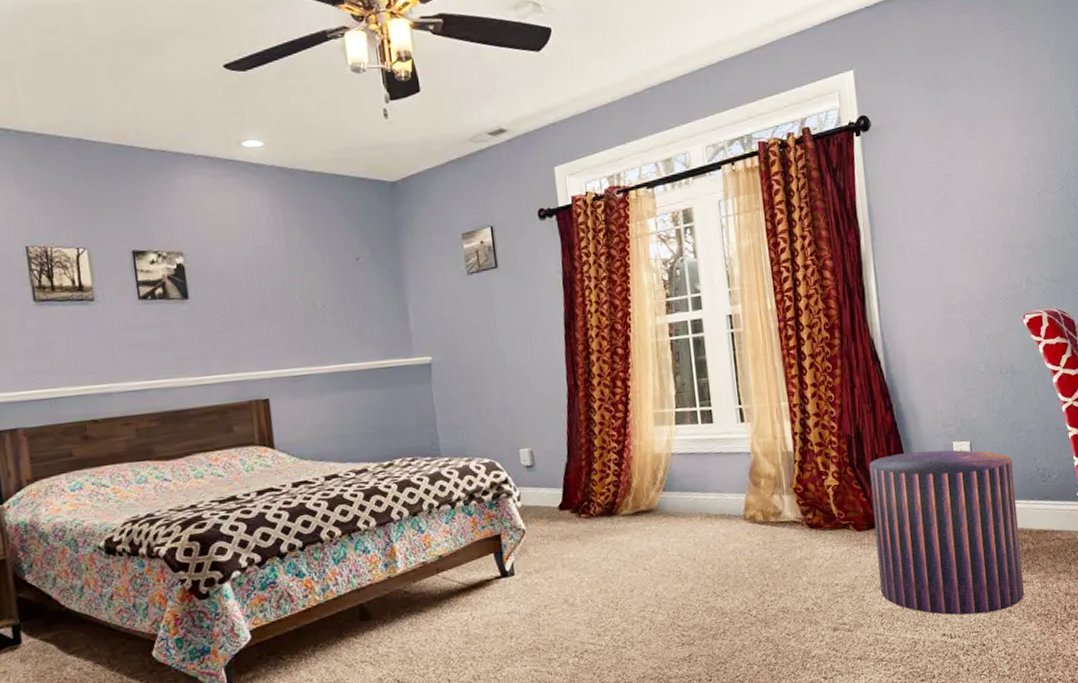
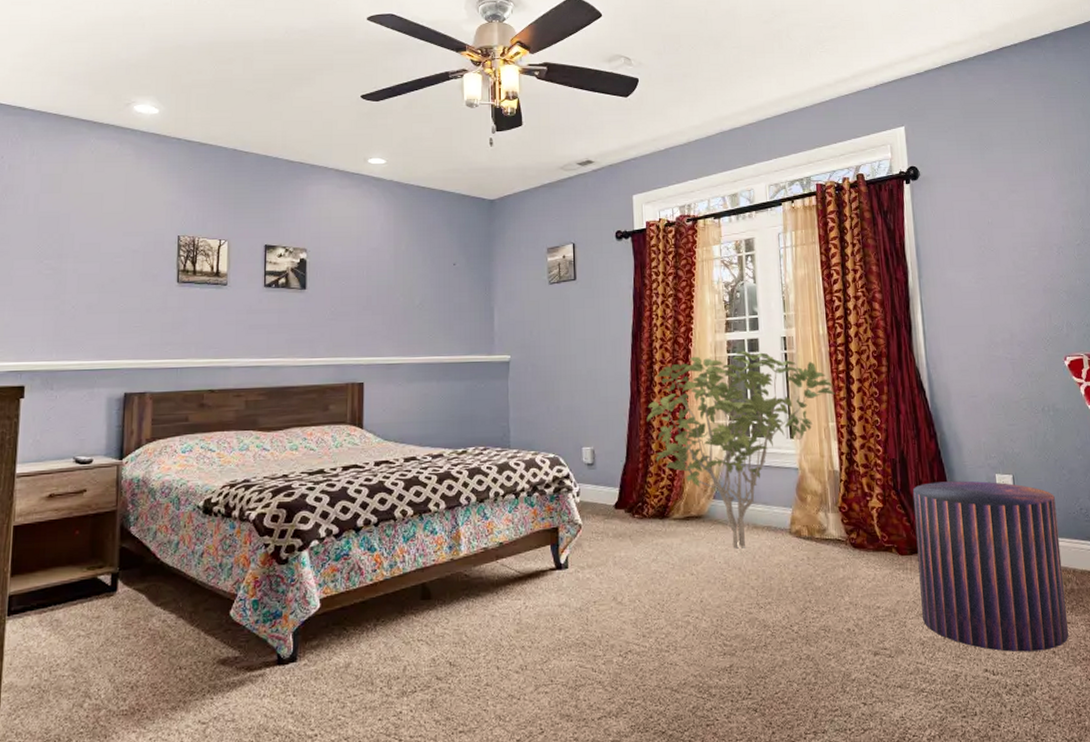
shrub: none [586,332,787,540] -> present [646,350,836,549]

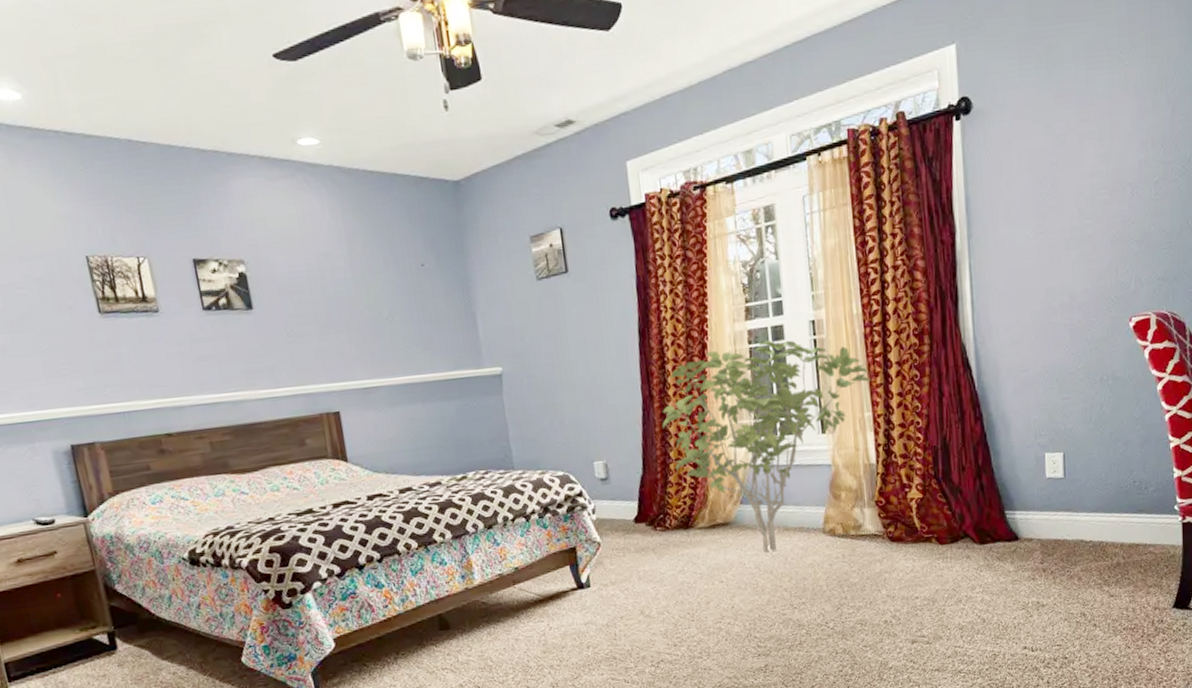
pouf: present [912,480,1069,652] -> none [954,461,1111,629]

